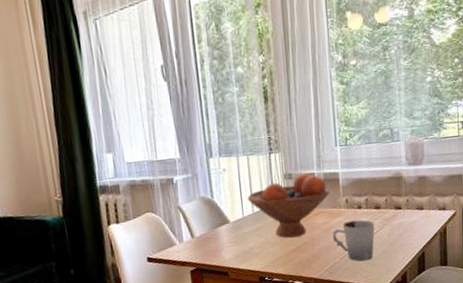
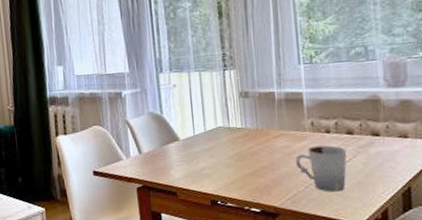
fruit bowl: present [247,172,330,238] -> none [199,91,293,160]

